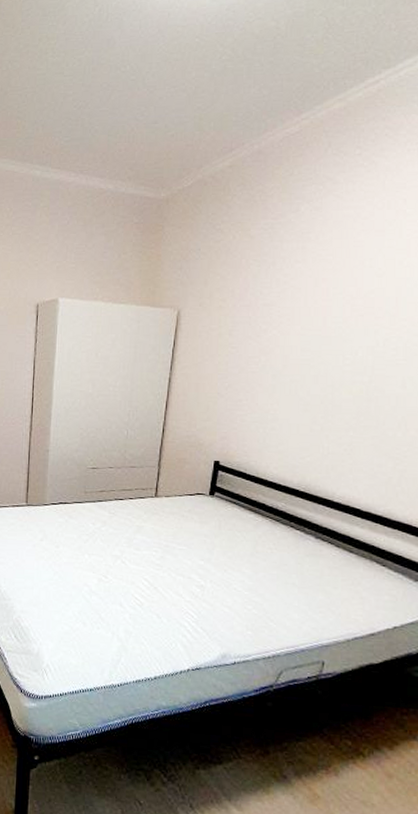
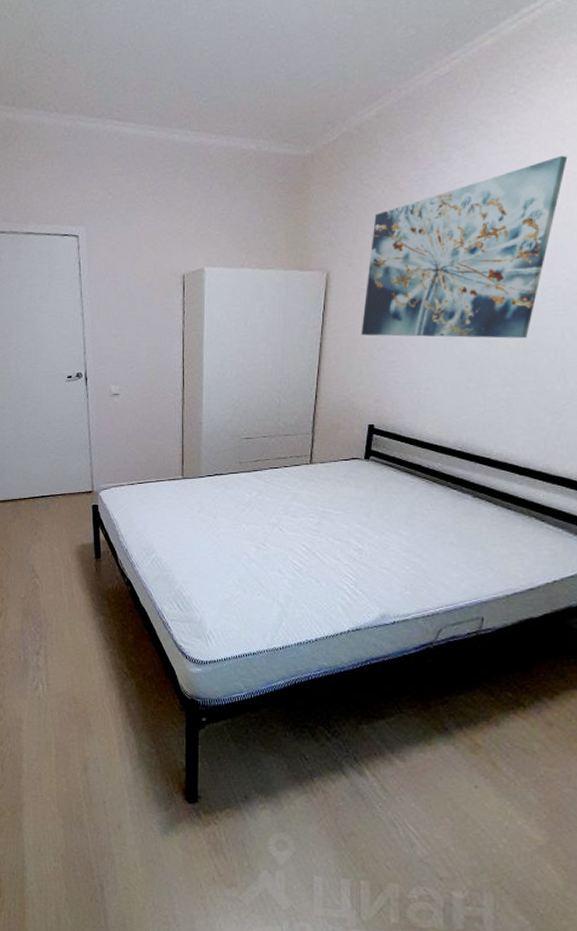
wall art: none [209,214,409,384] -> present [361,155,568,339]

